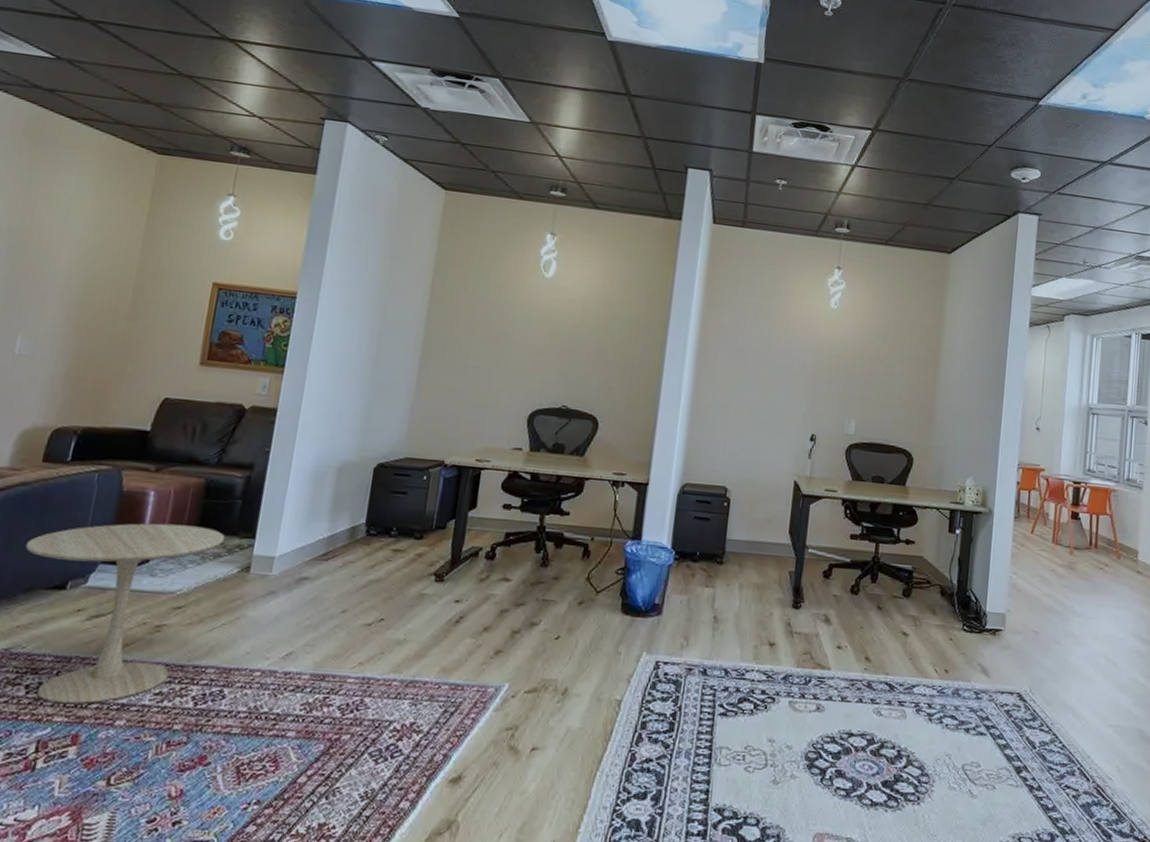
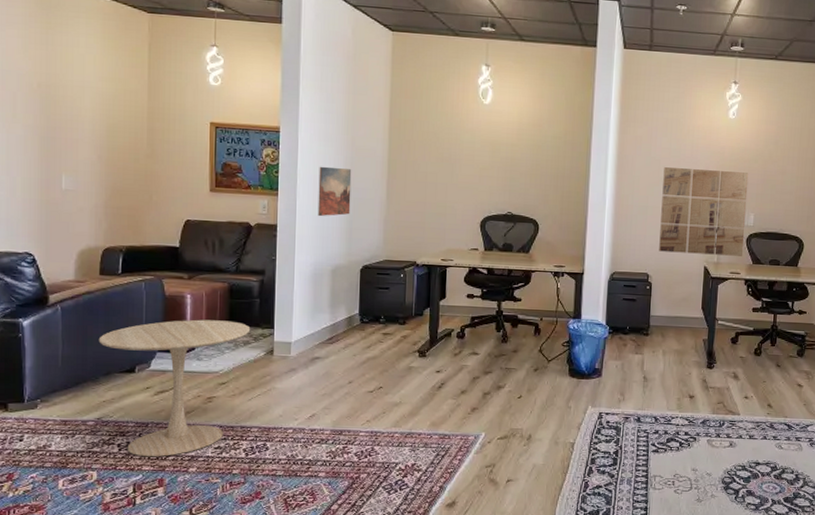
wall art: none [329,340,378,402] -> present [317,166,352,217]
wall art: none [741,361,851,471] -> present [659,167,749,256]

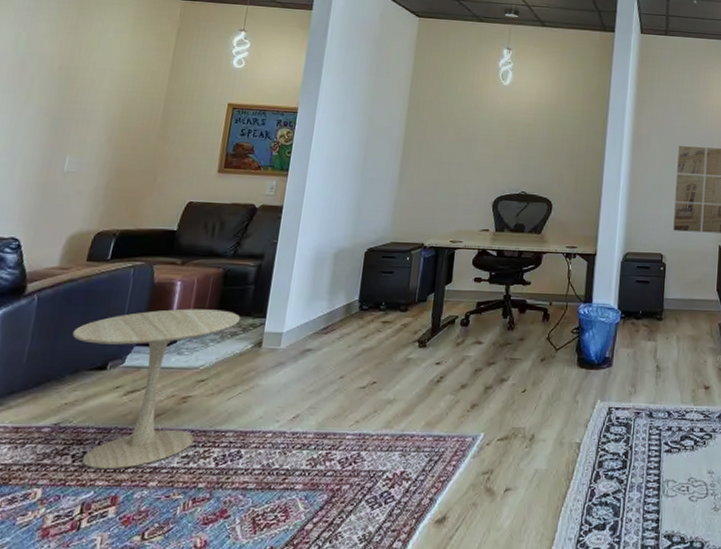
wall art: present [317,166,352,217] -> none [326,146,366,198]

